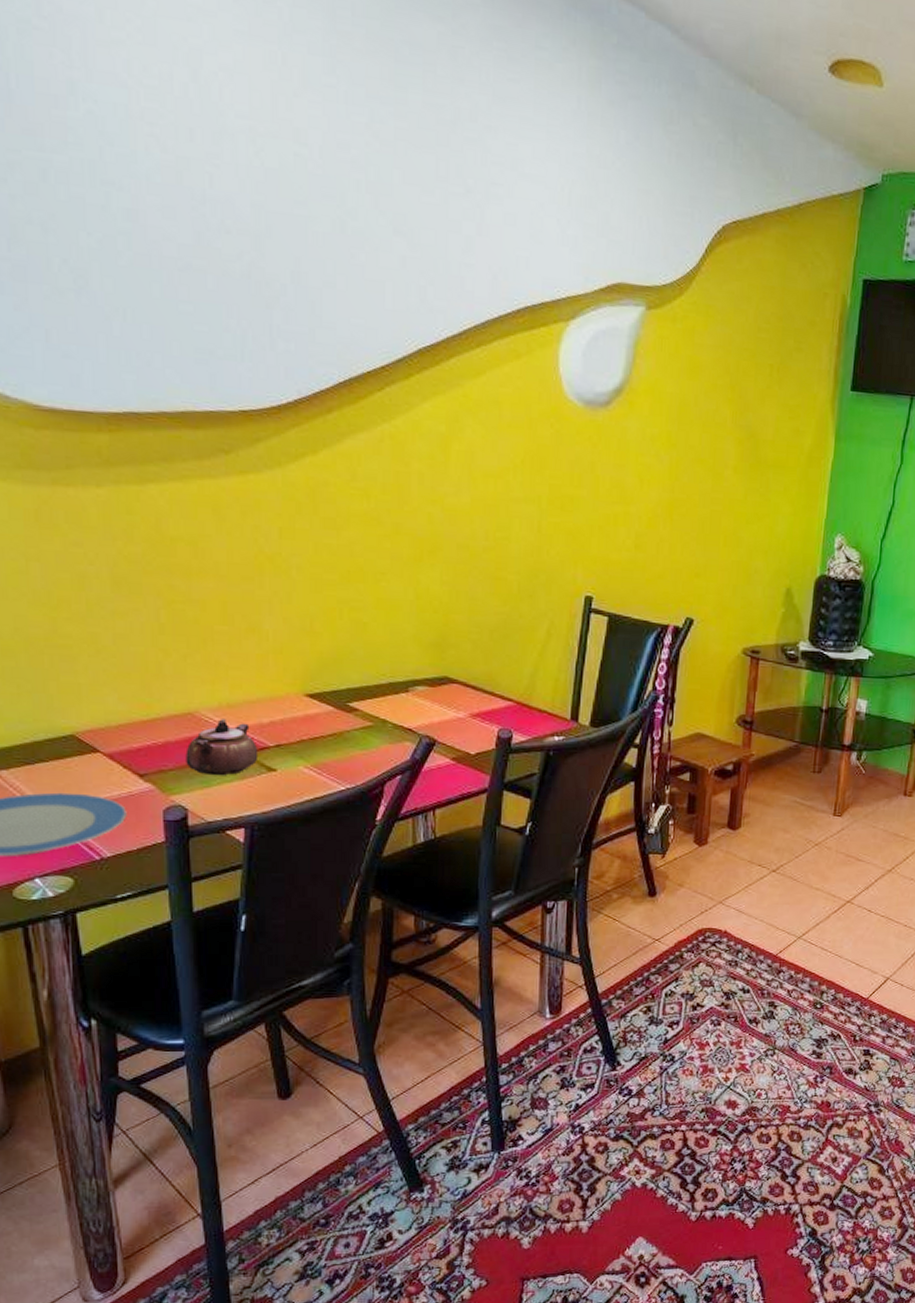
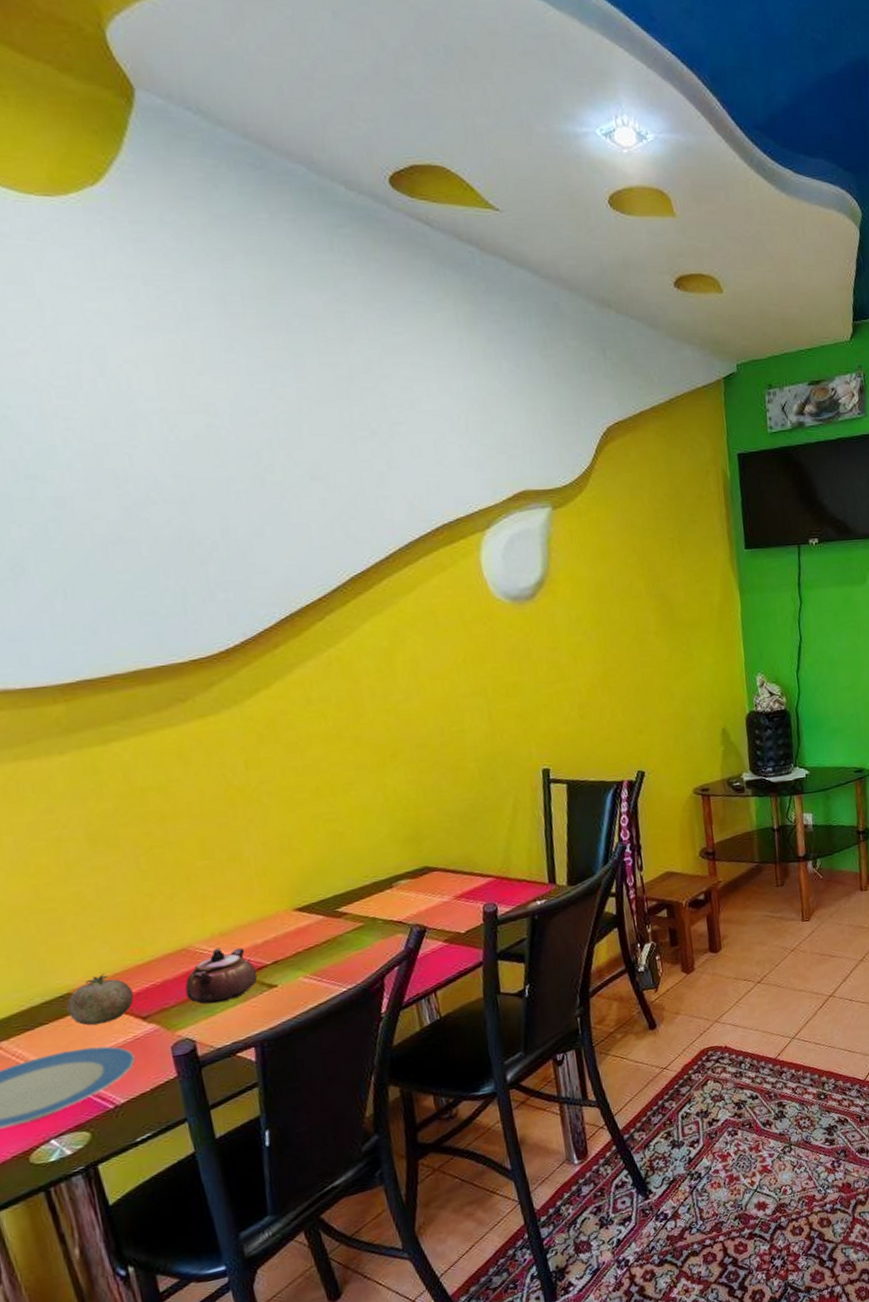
fruit: none [68,722,135,774] -> present [66,973,135,1026]

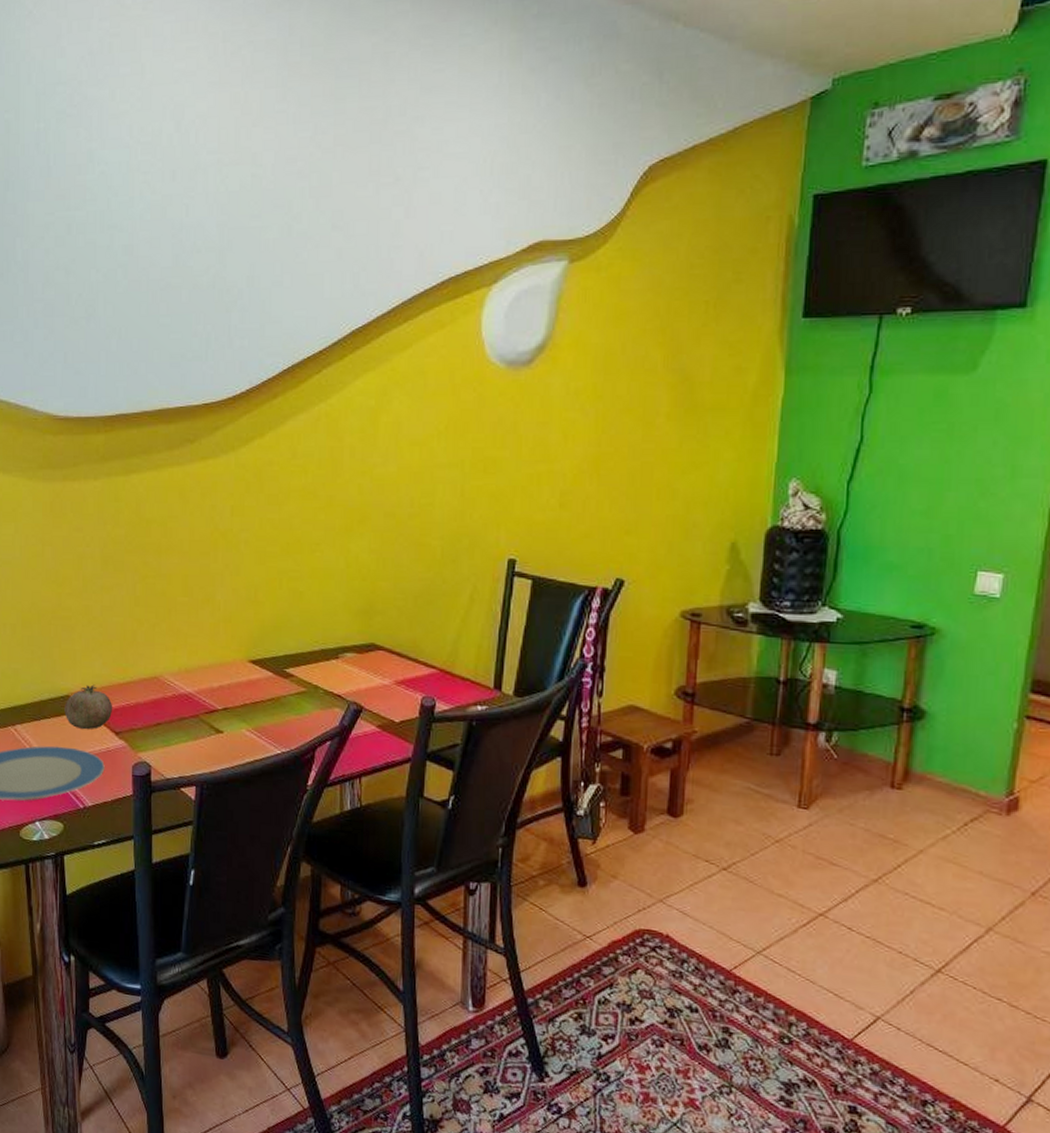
teapot: present [185,947,258,1004] -> none [151,683,209,736]

